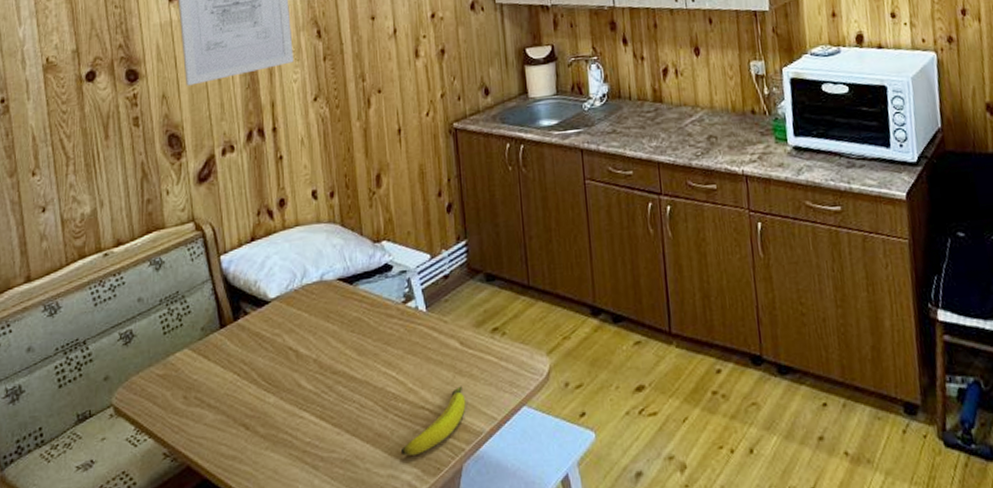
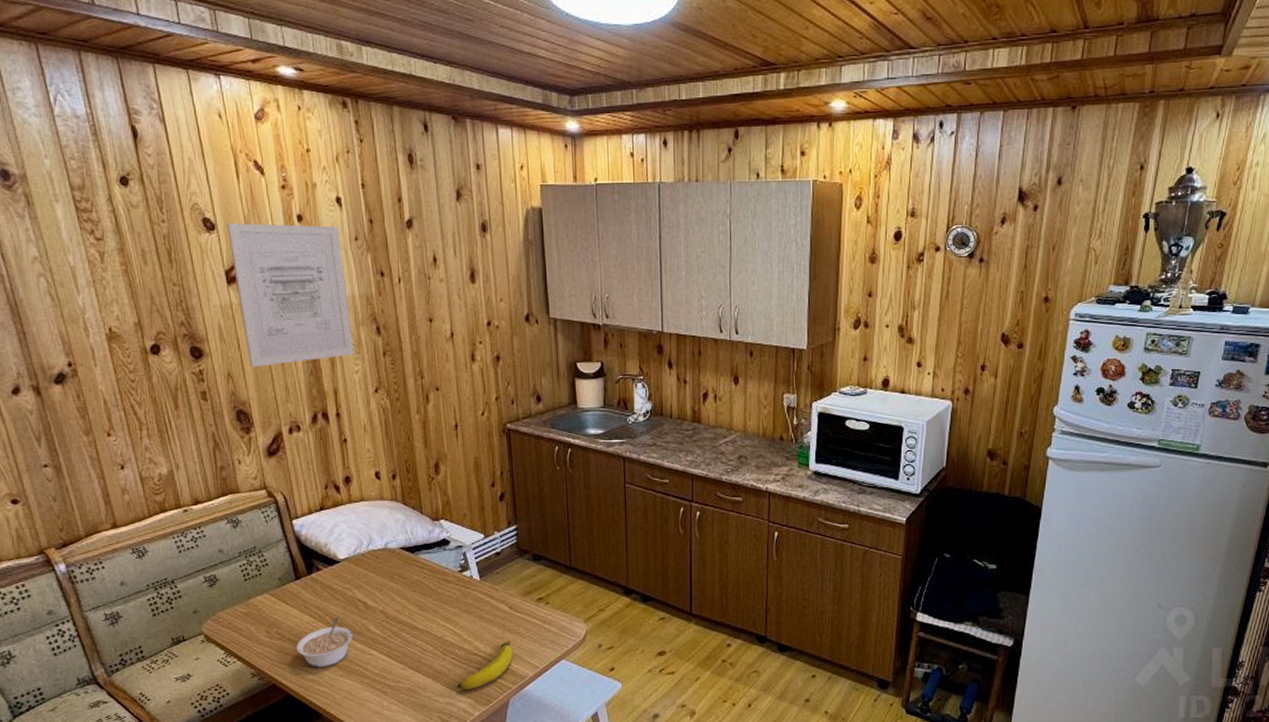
legume: none [216,372,282,440] -> present [296,618,353,667]

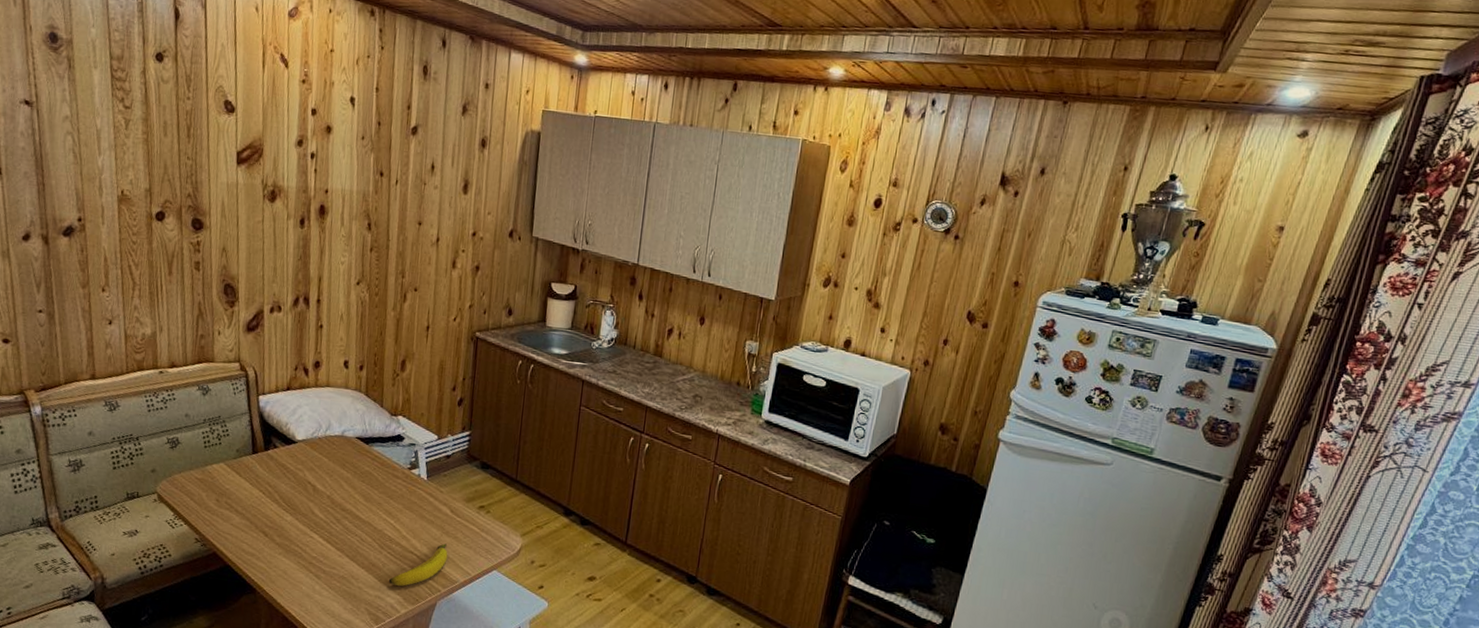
wall art: present [226,222,354,367] -> none [244,107,349,247]
legume: present [296,618,353,667] -> none [241,496,298,543]

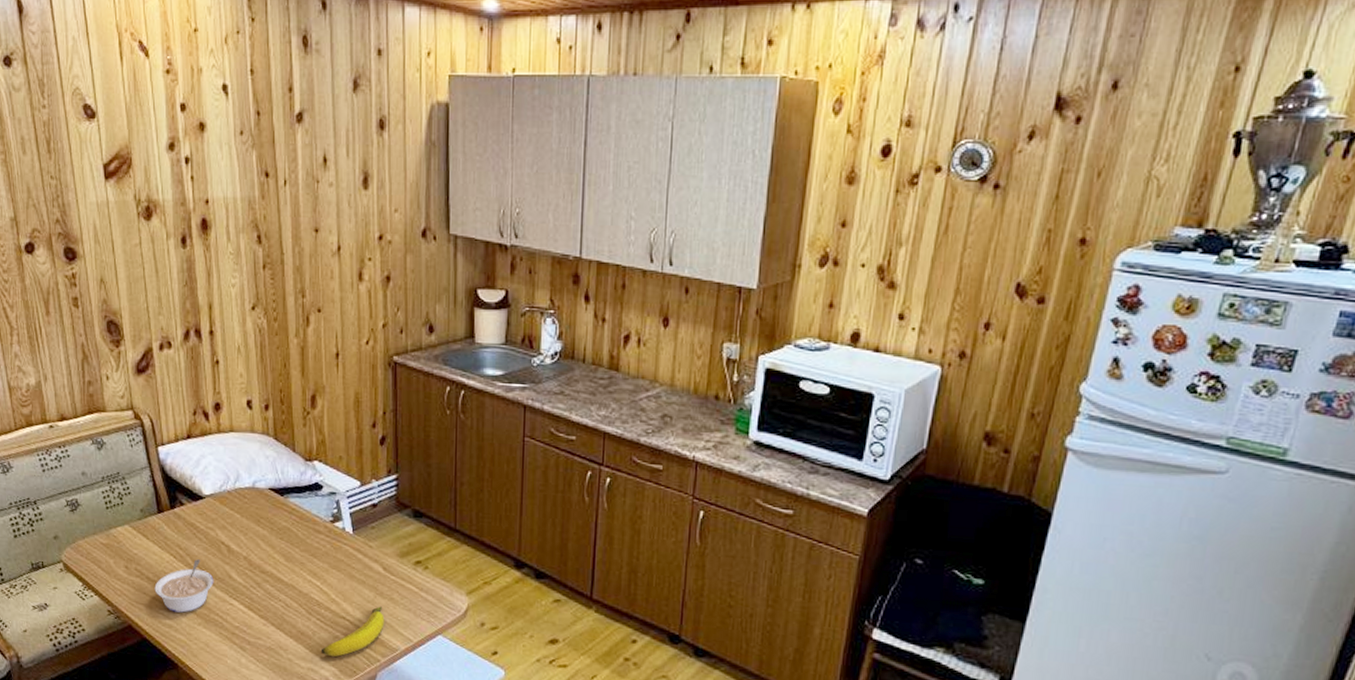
legume: none [241,496,298,543] -> present [154,559,214,613]

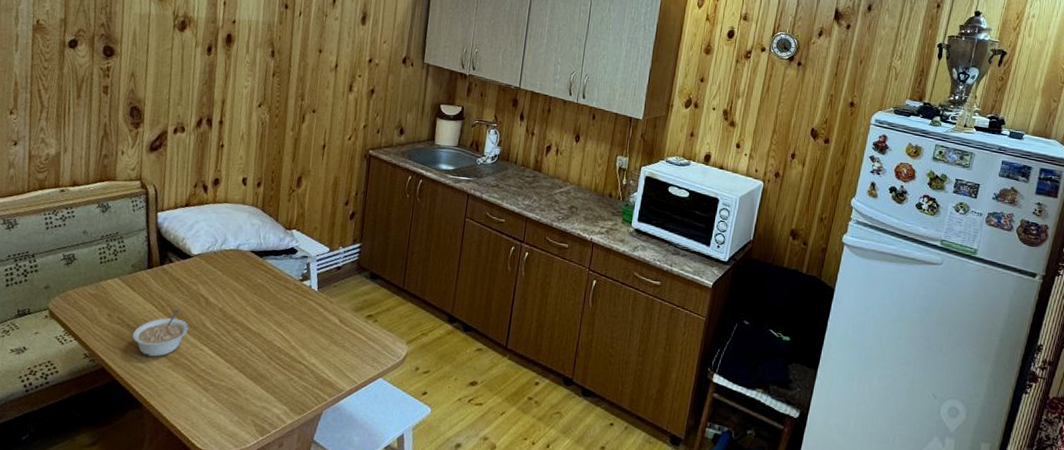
banana: present [320,606,385,657] -> none [275,352,336,397]

